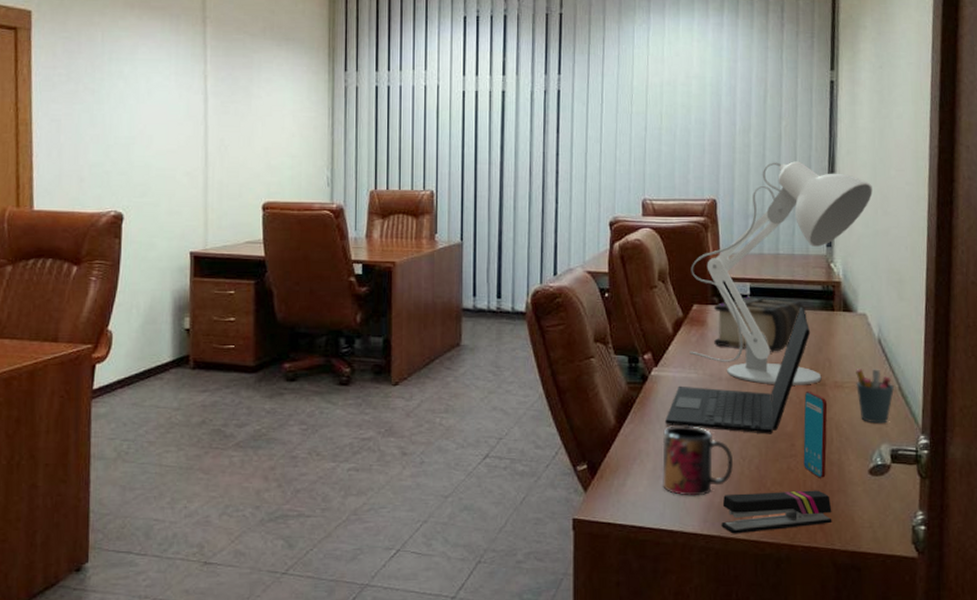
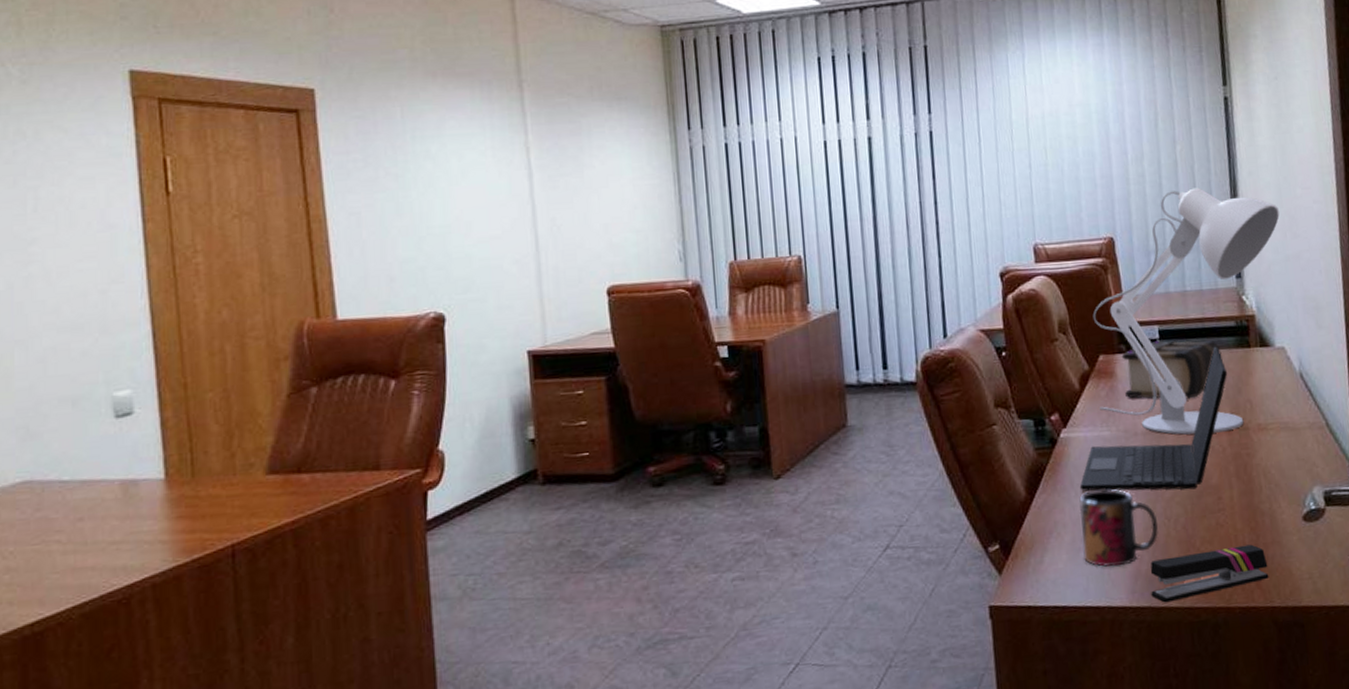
smartphone: present [803,392,828,478] -> none [1227,438,1258,531]
pen holder: present [856,369,894,424] -> none [1279,405,1321,465]

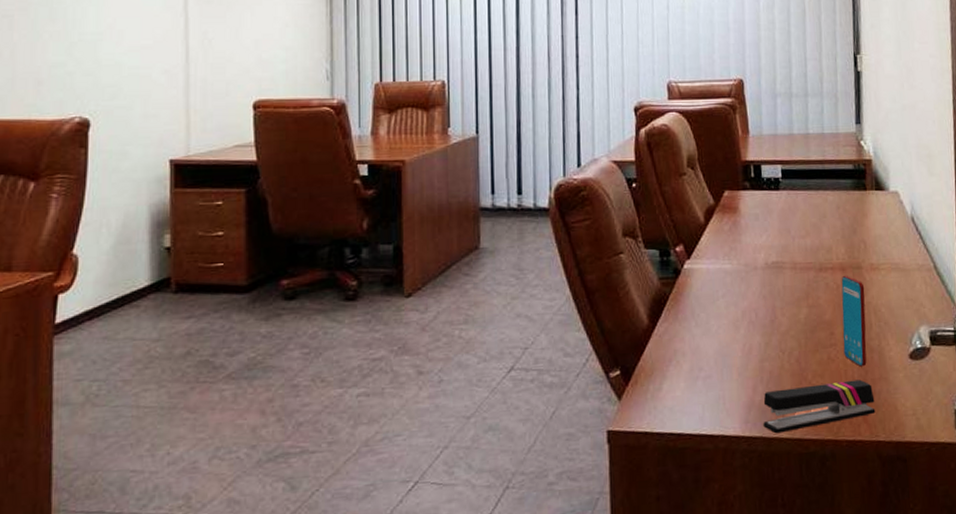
laptop: present [1079,346,1228,491] -> none [700,187,845,324]
mug: present [1079,489,1159,567] -> none [698,320,773,397]
desk lamp: present [1092,188,1280,435] -> none [720,37,898,271]
book: present [1121,340,1222,399] -> none [745,180,840,237]
smartphone: none [1227,438,1258,531] -> present [841,276,867,367]

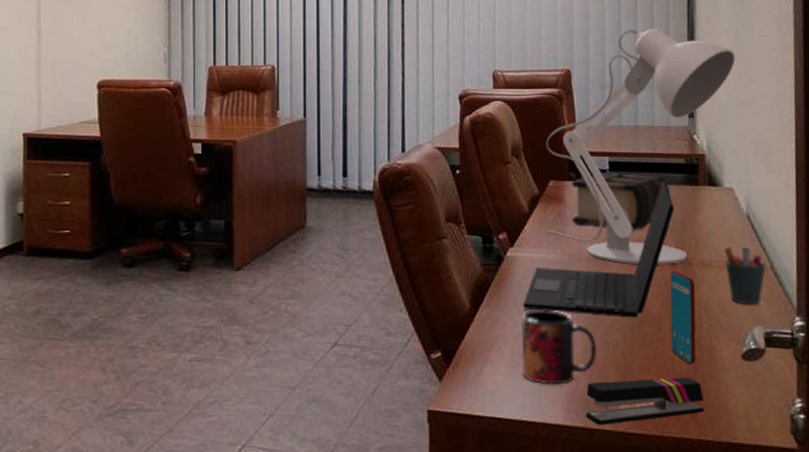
mug: none [698,320,773,397] -> present [520,309,597,385]
laptop: none [700,187,845,324] -> present [522,181,675,318]
desk lamp: none [720,37,898,271] -> present [545,28,735,265]
book: none [745,180,840,237] -> present [571,172,670,230]
pen holder: none [891,248,929,305] -> present [724,246,766,305]

